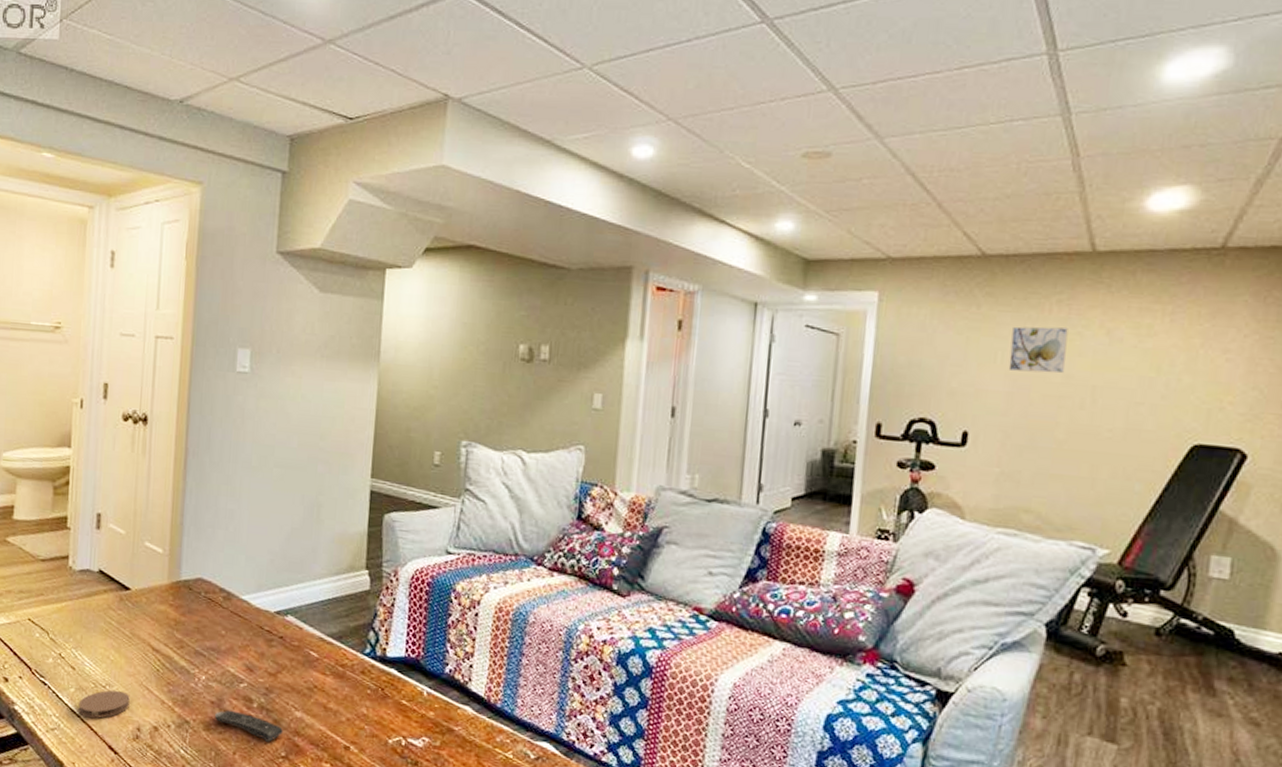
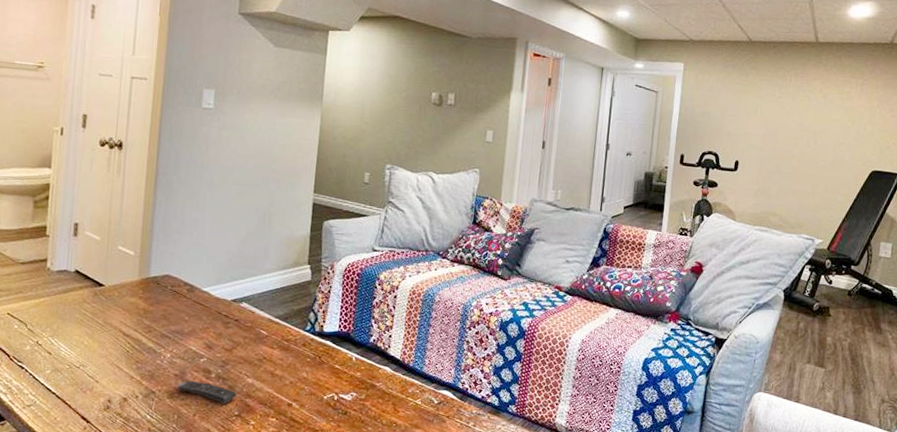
coaster: present [78,690,130,719] -> none [53,369,102,395]
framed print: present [1008,326,1068,374] -> none [764,90,801,123]

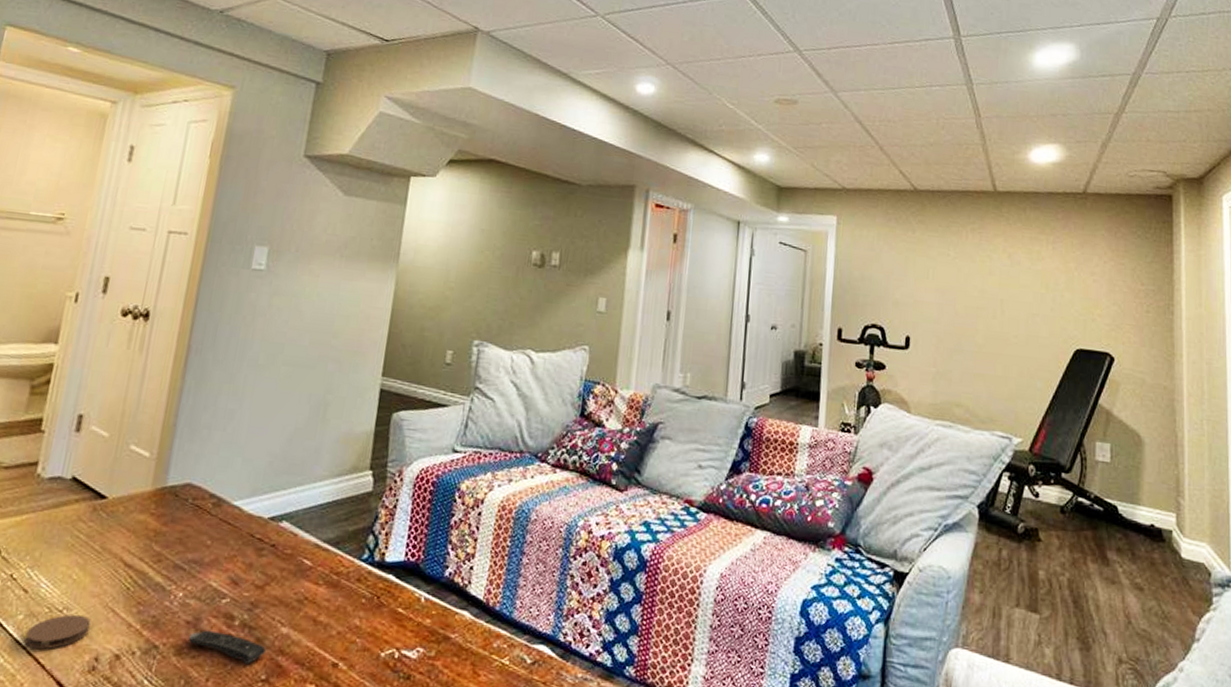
coaster: none [53,369,102,395] -> present [24,614,91,650]

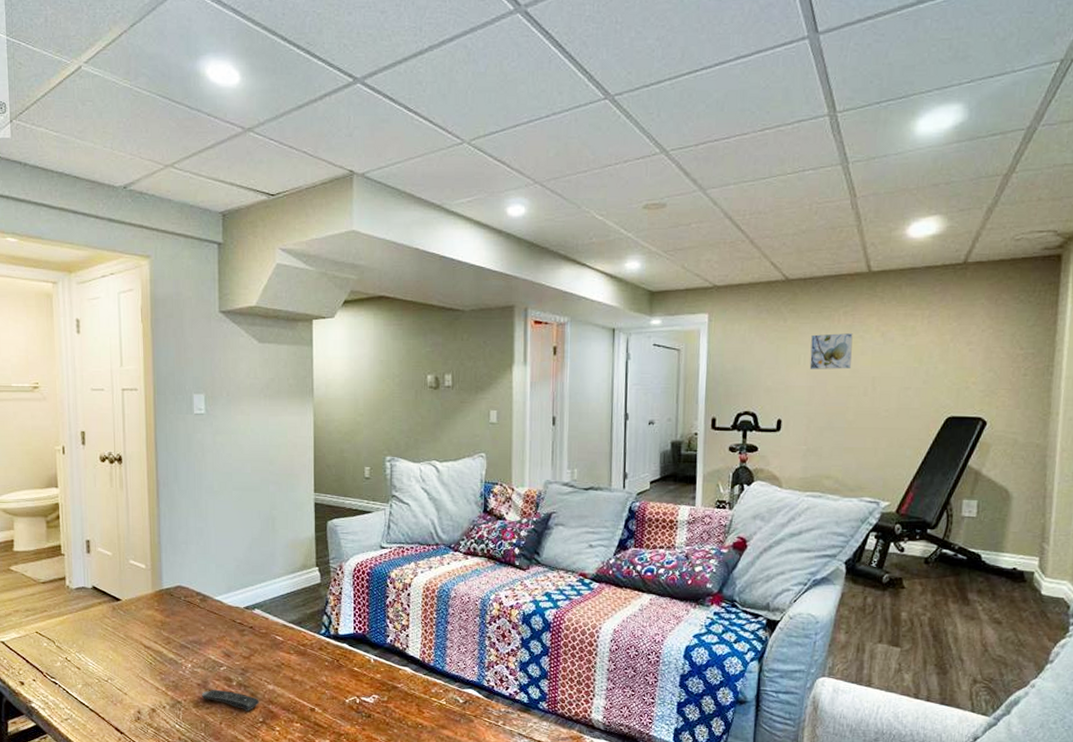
coaster: present [24,614,91,650] -> none [86,682,129,708]
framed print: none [938,248,981,289] -> present [809,333,853,370]

